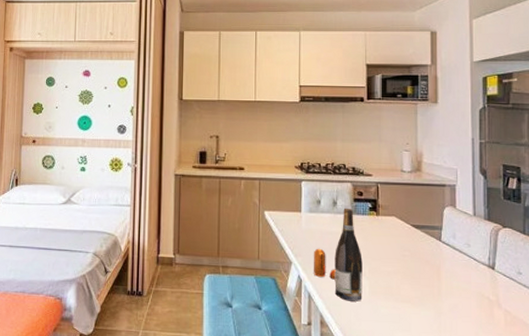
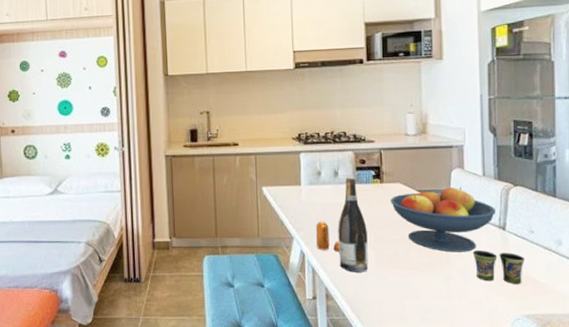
fruit bowl: none [386,223,486,289] -> present [391,186,497,252]
cup: none [462,288,513,325] -> present [472,251,525,285]

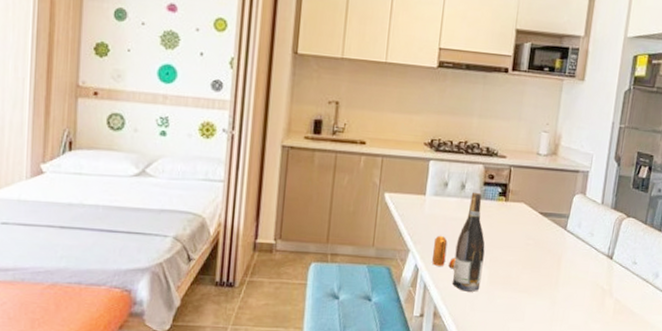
fruit bowl: present [391,186,497,252] -> none [512,211,608,278]
cup: present [472,251,525,285] -> none [579,277,624,313]

